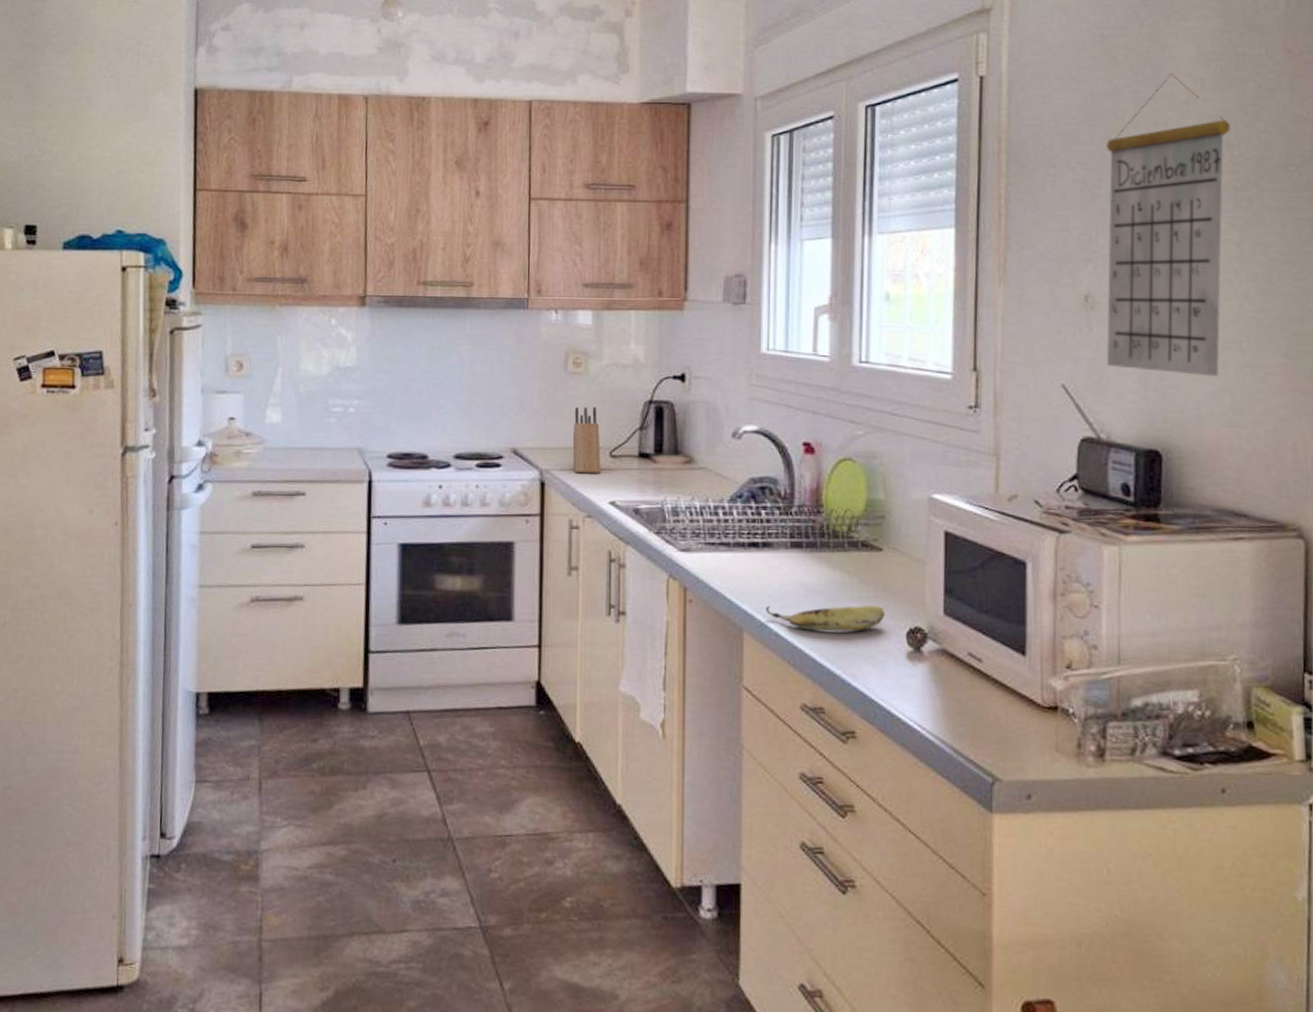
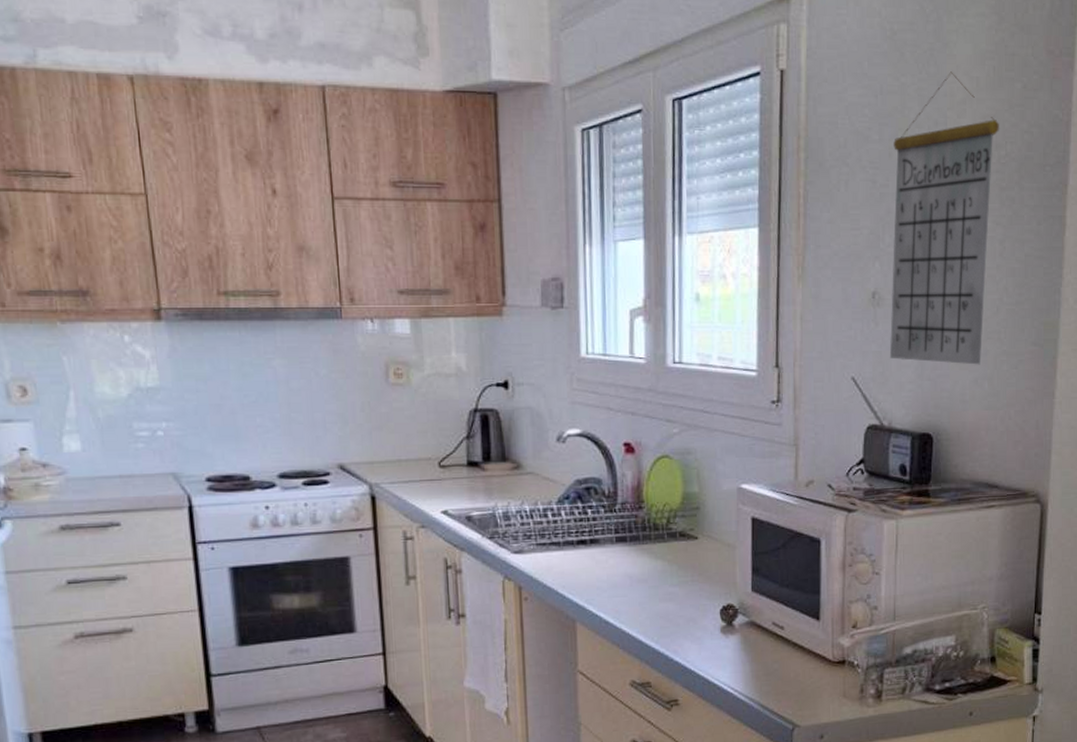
knife block: present [572,406,601,474] -> none [399,418,431,486]
fruit: present [766,604,886,632] -> none [596,588,702,616]

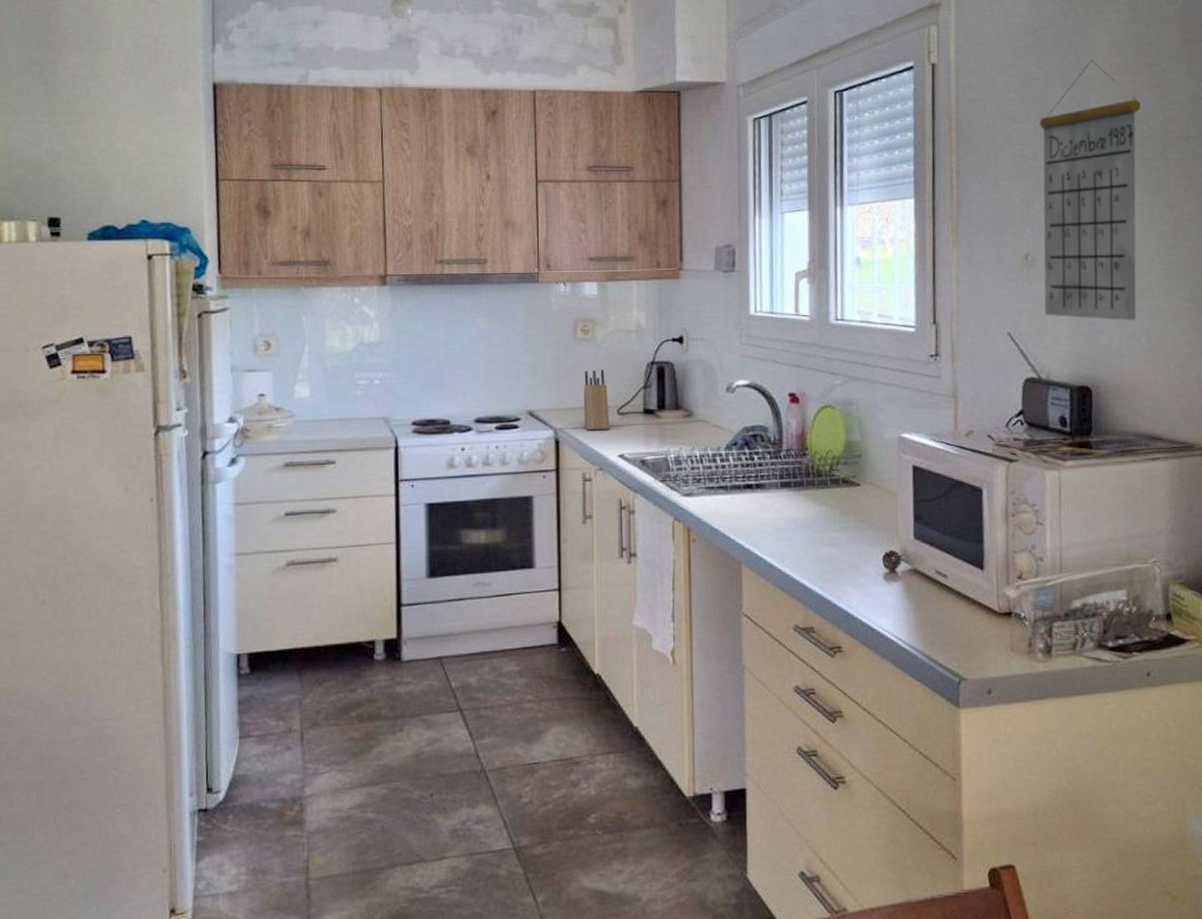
knife block: none [399,418,431,486] -> present [583,370,610,431]

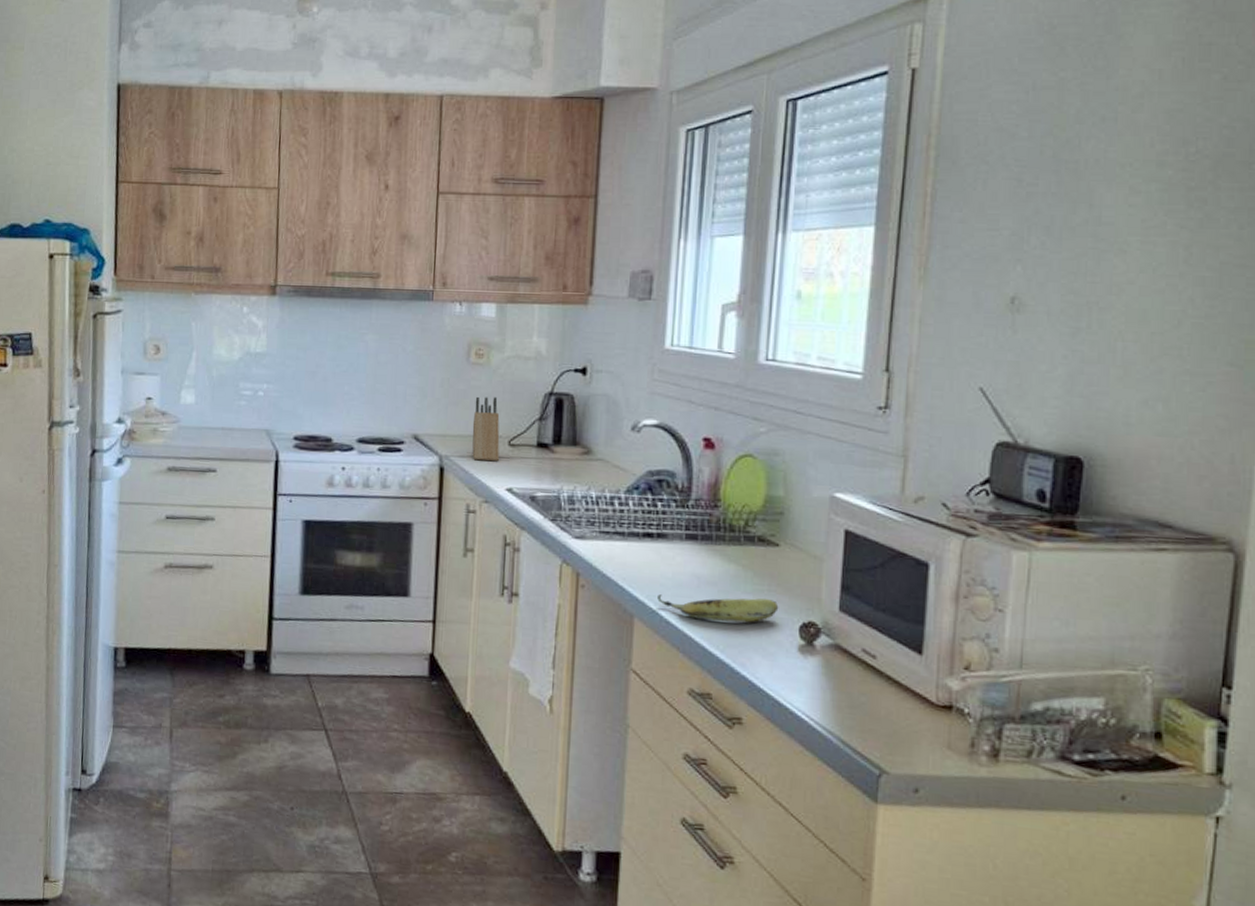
fruit: none [761,534,864,560] -> present [657,594,779,623]
calendar: present [1039,60,1141,321] -> none [1029,64,1188,384]

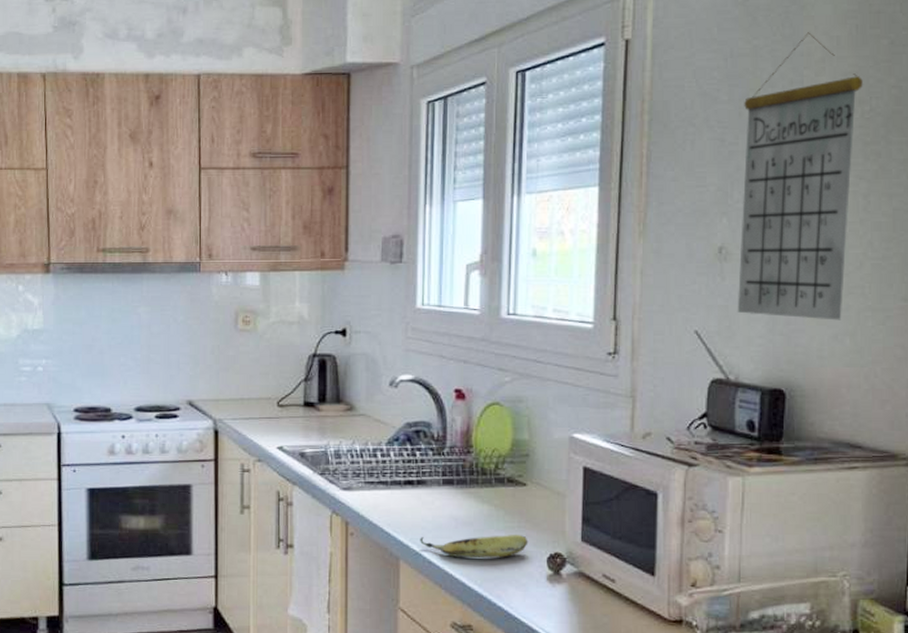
knife block: present [472,396,500,462] -> none [243,361,269,422]
calendar: none [1029,64,1188,384] -> present [737,32,863,320]

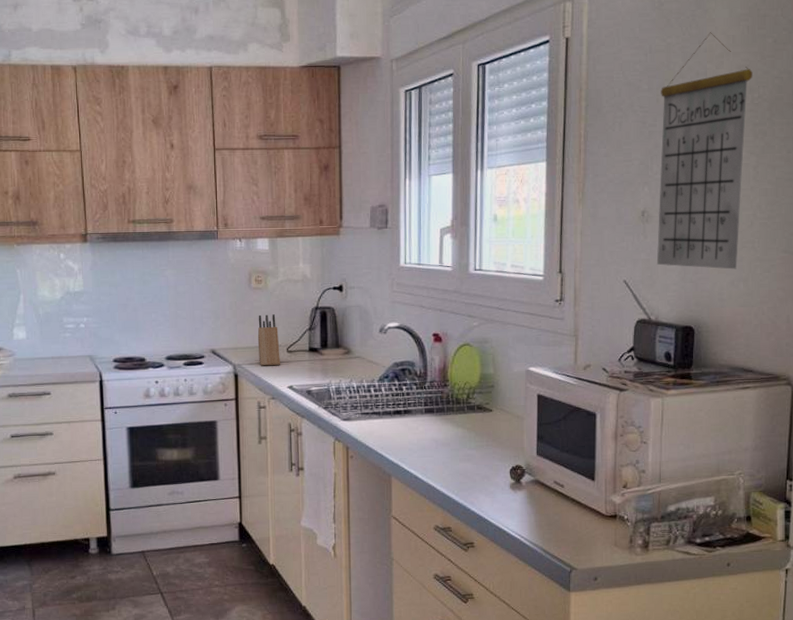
knife block: none [243,361,269,422] -> present [257,314,280,366]
fruit: present [420,534,528,559] -> none [408,451,495,473]

